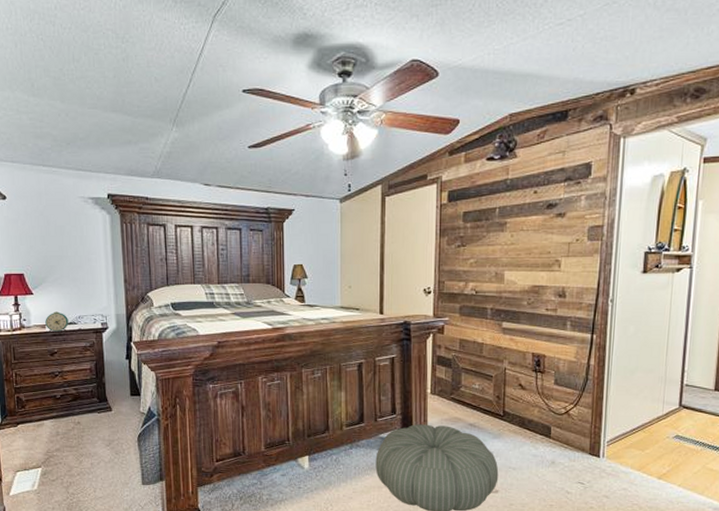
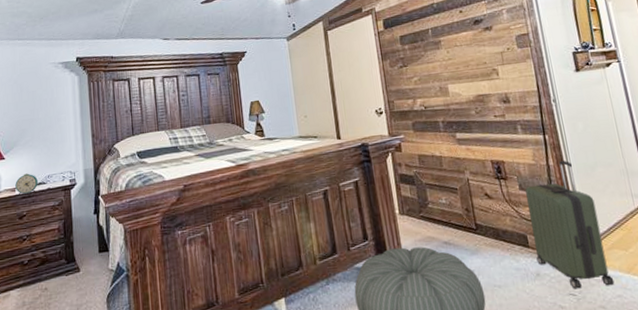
suitcase: none [555,361,625,480] -> present [525,160,615,289]

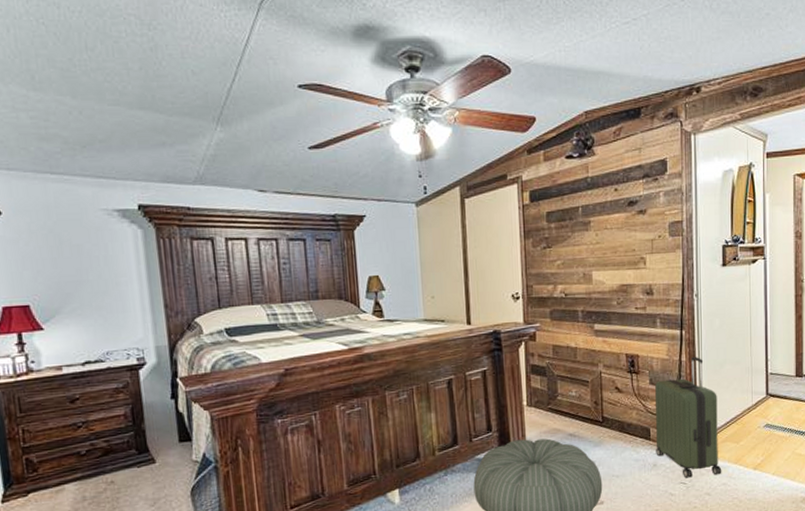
alarm clock: present [15,173,38,195] -> none [61,348,93,374]

